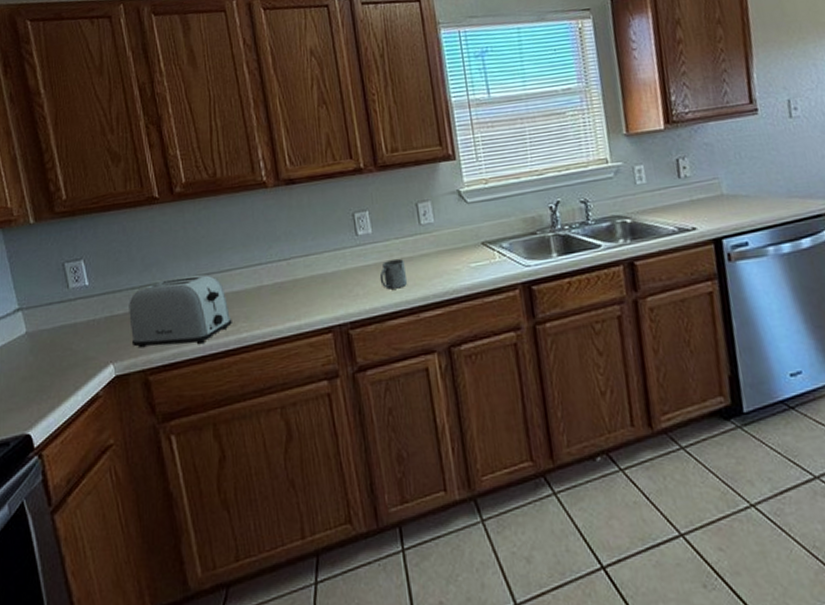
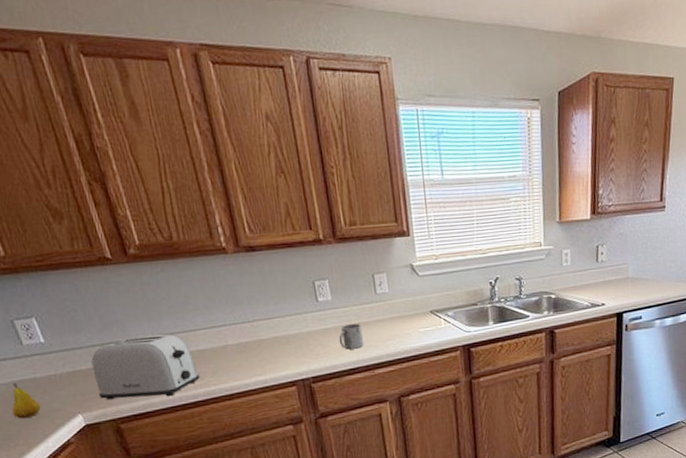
fruit: none [50,328,77,369] -> present [11,382,41,419]

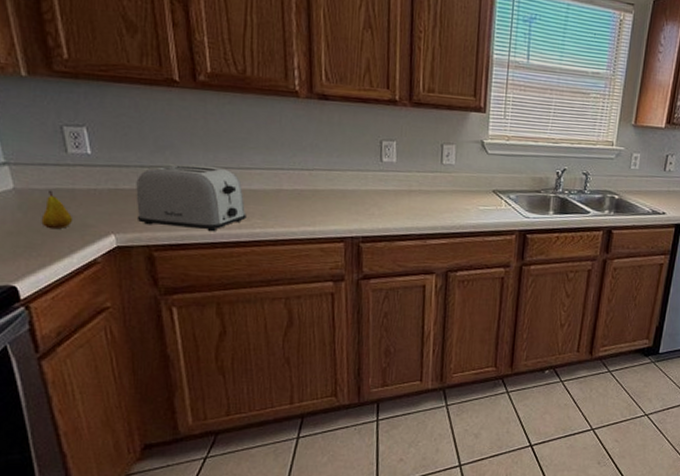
mug: present [338,324,365,350] -> none [396,190,422,216]

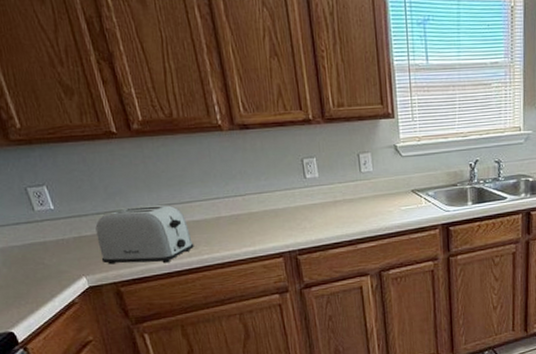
fruit: present [41,190,73,230] -> none [23,245,50,279]

